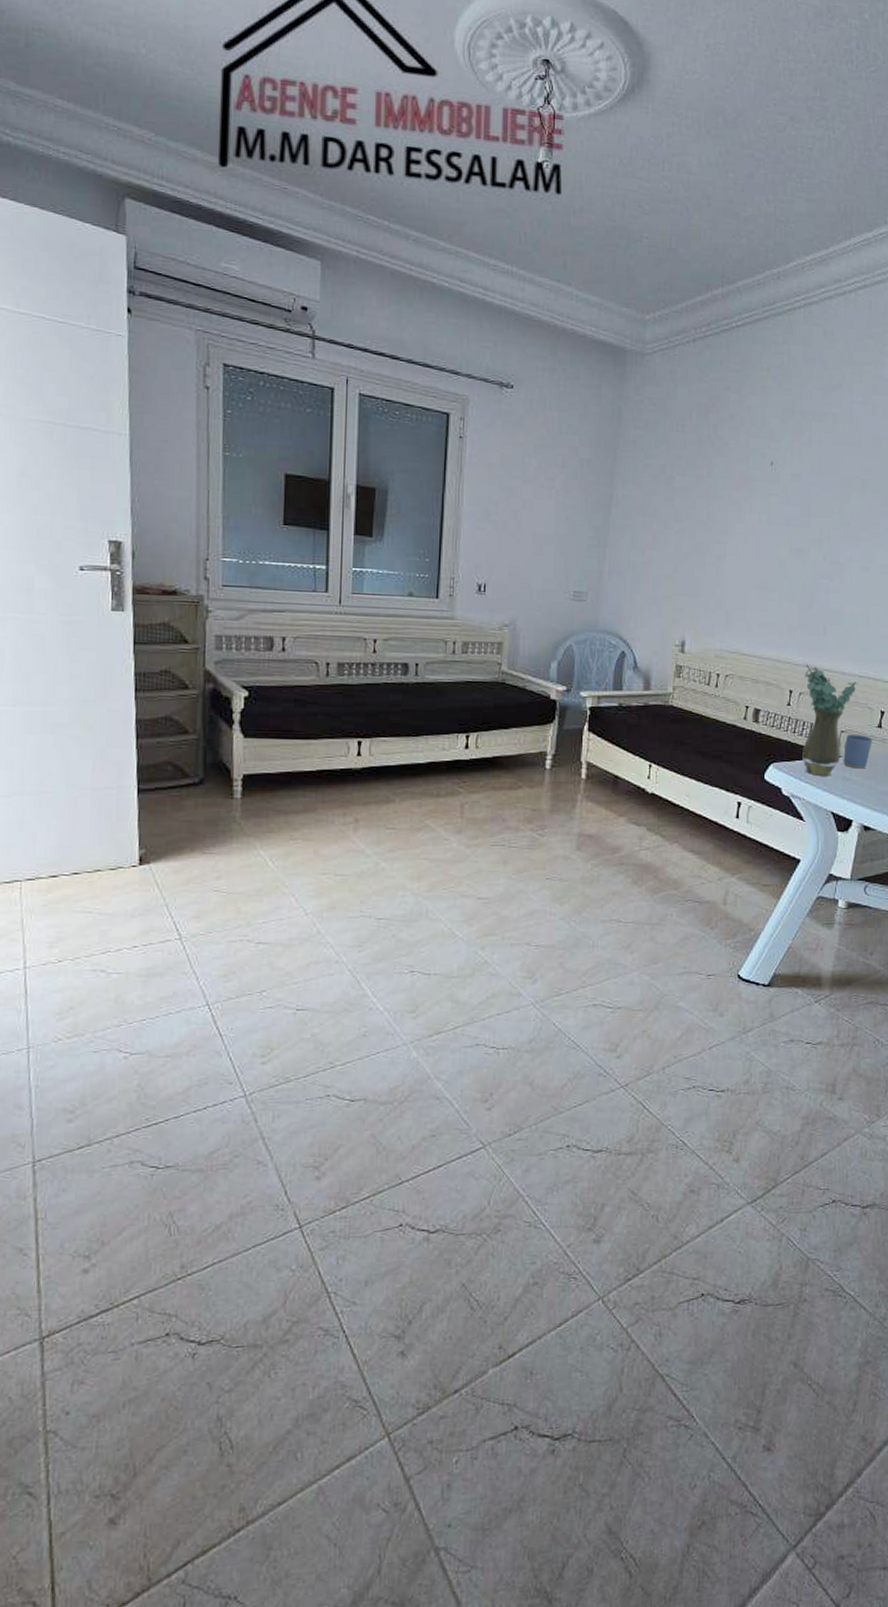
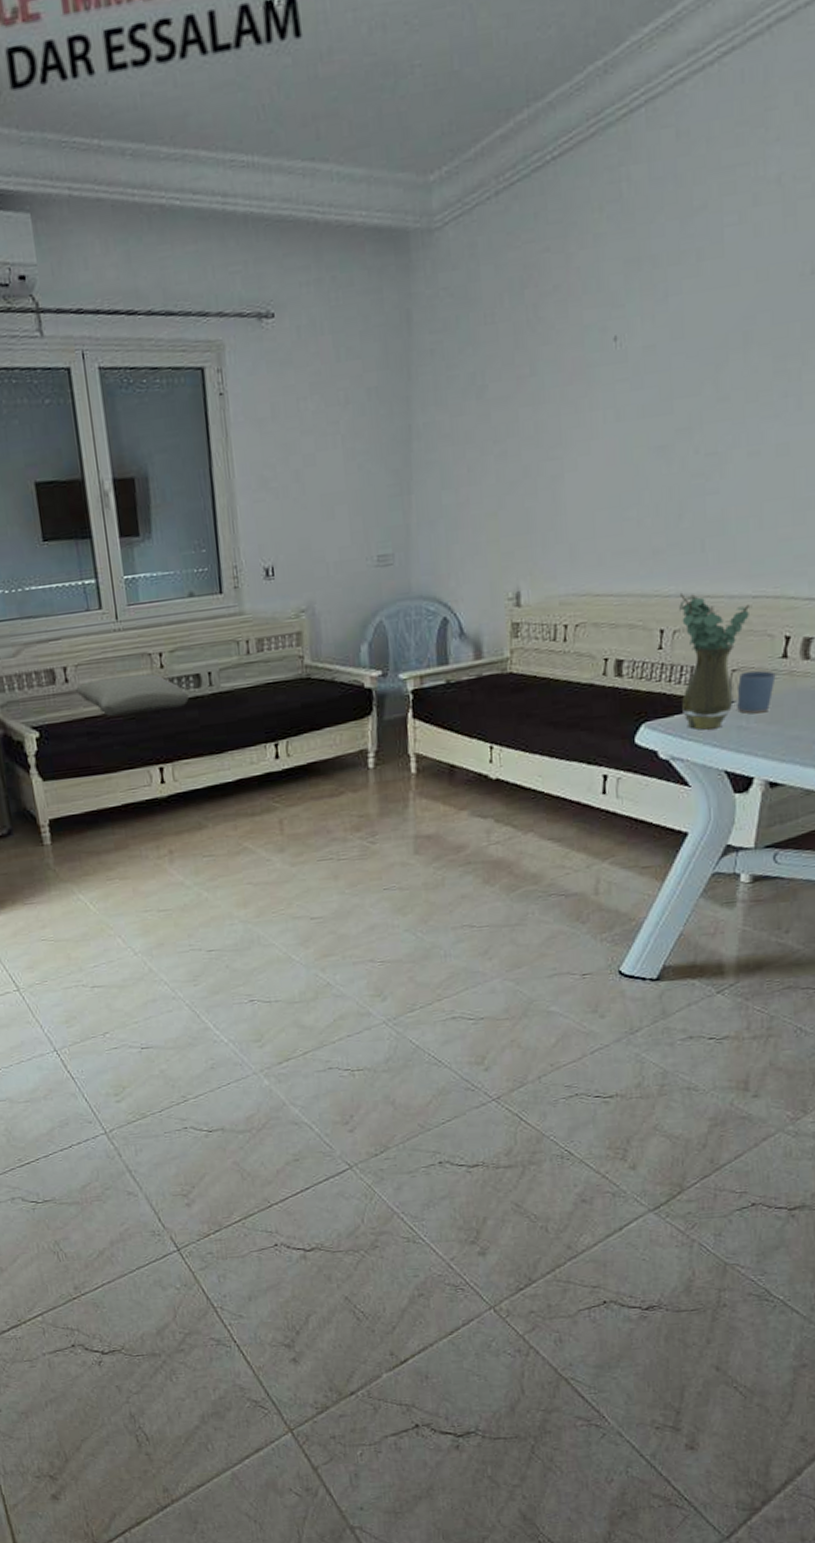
pillow: none [291,653,395,690] -> present [76,674,189,716]

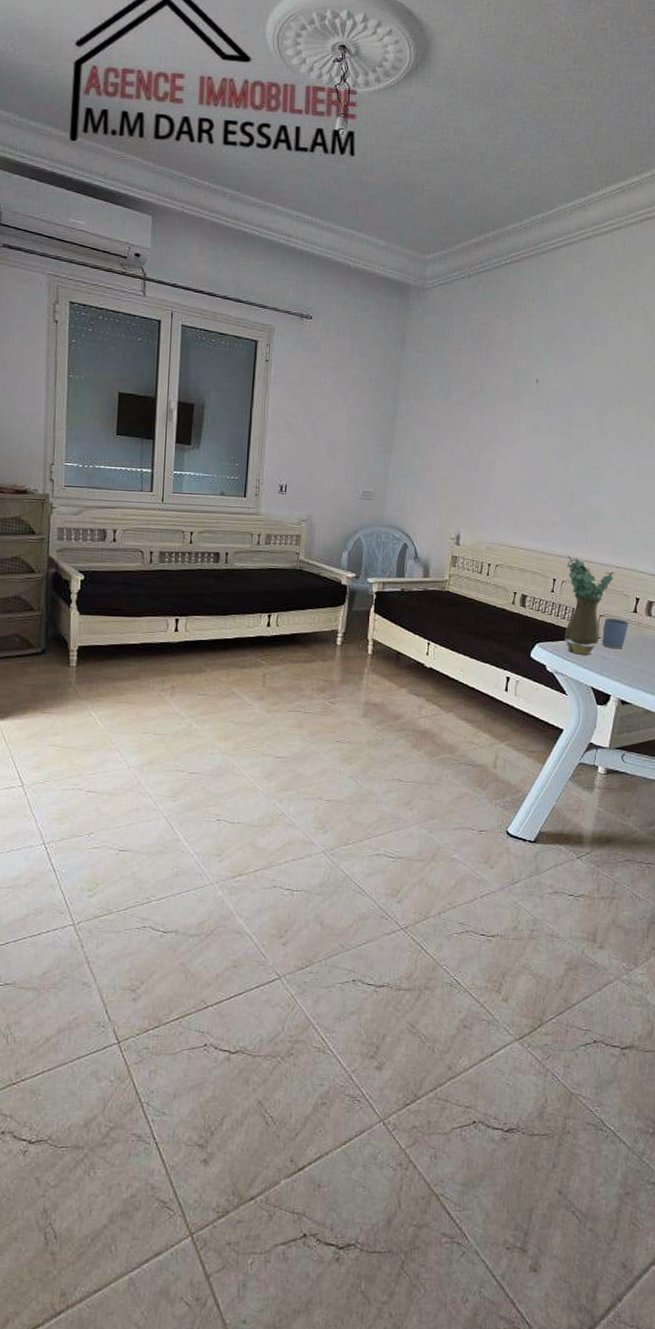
pillow: present [76,674,189,716] -> none [121,543,208,575]

